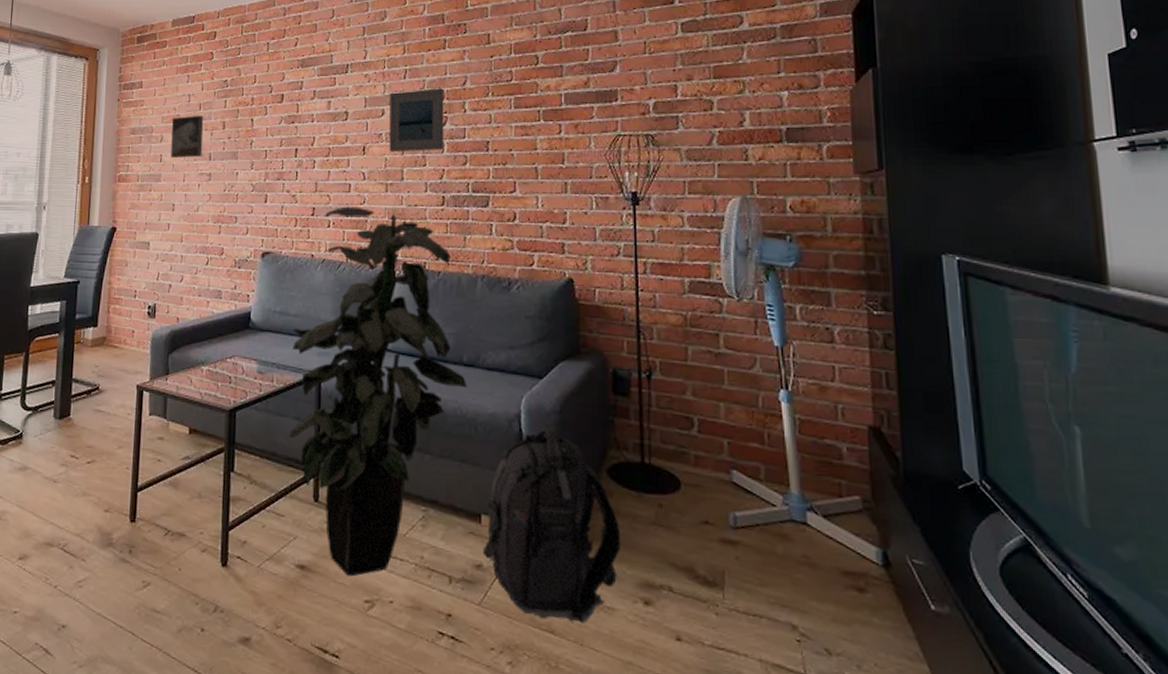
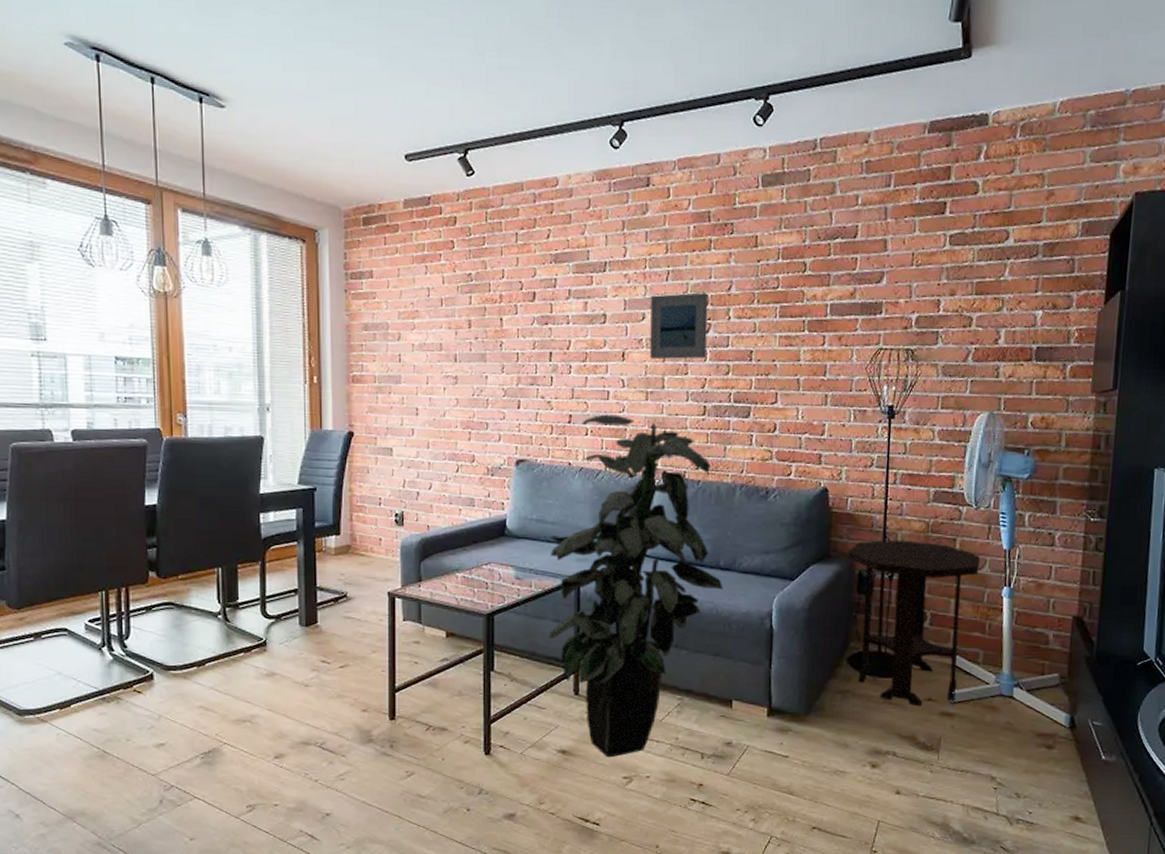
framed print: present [171,115,204,158] -> none [409,311,447,359]
backpack: present [482,427,621,623] -> none [732,623,856,785]
side table: none [599,334,749,531] -> present [847,539,980,707]

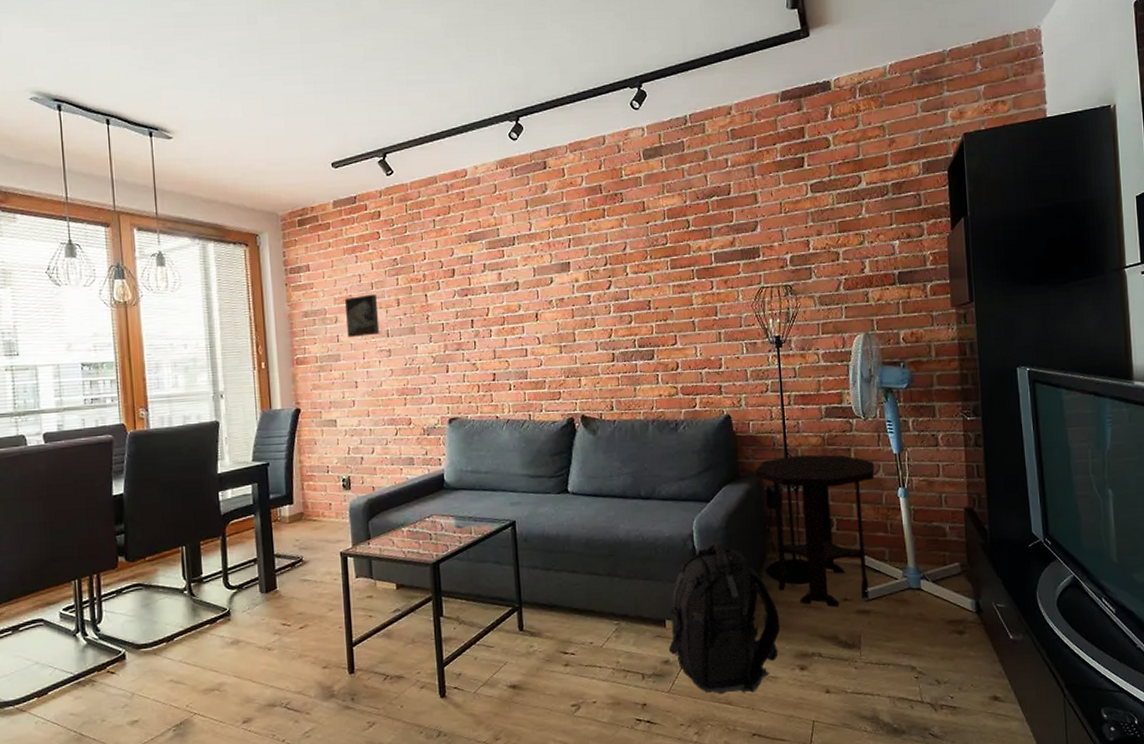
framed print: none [409,311,447,359] -> present [344,294,380,337]
indoor plant: present [548,414,723,758] -> none [484,369,646,688]
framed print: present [649,292,708,360] -> none [556,254,610,317]
backpack: none [732,623,856,785] -> present [668,541,781,695]

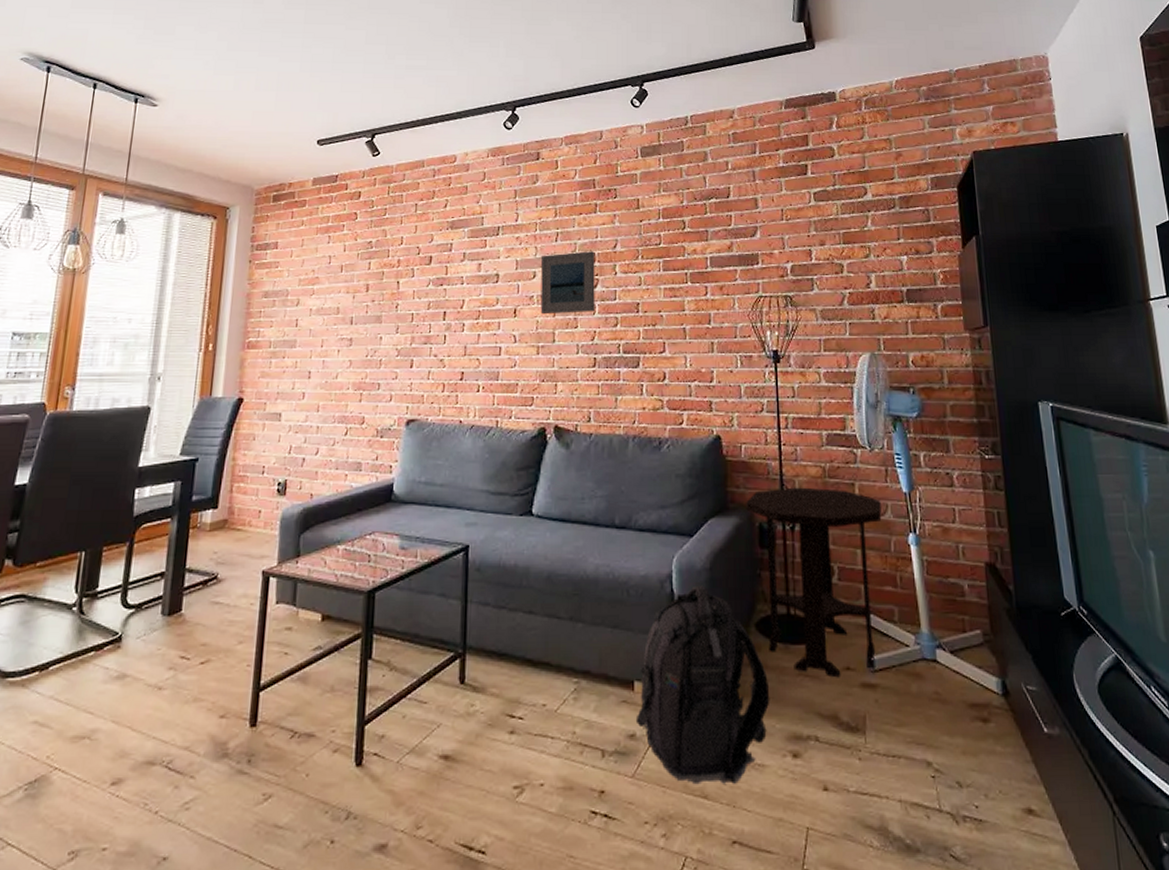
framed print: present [344,294,380,337] -> none [308,277,346,322]
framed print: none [556,254,610,317] -> present [540,251,595,315]

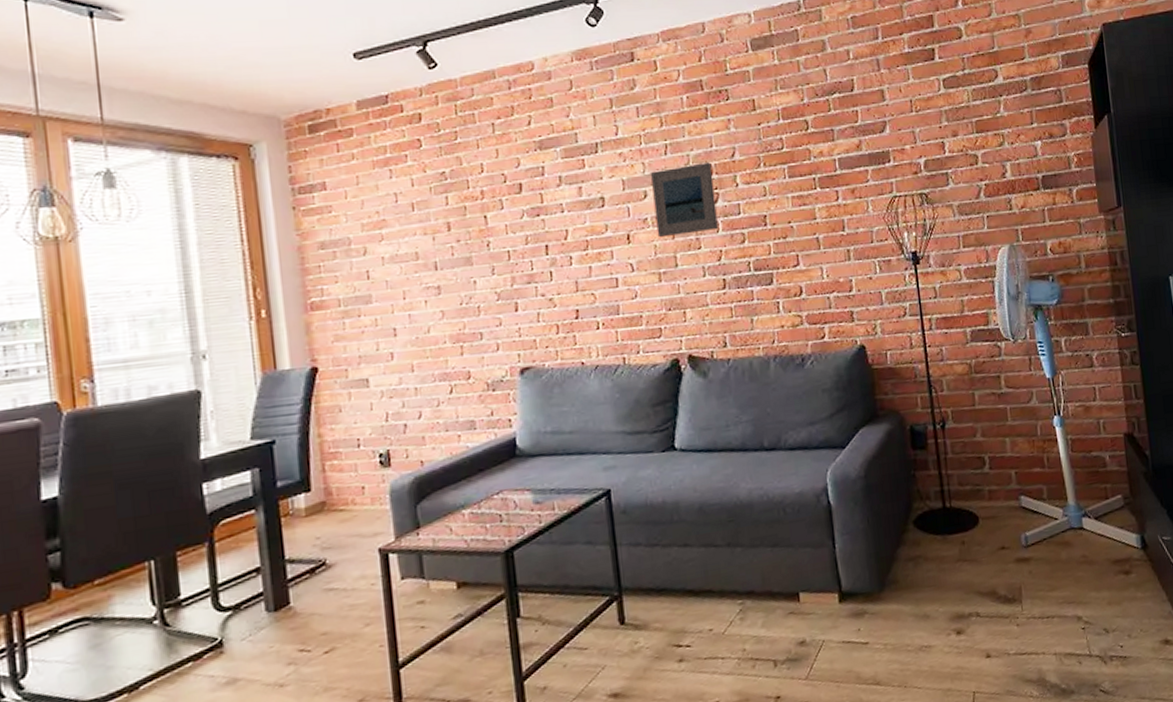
backpack: present [635,585,770,785] -> none [803,493,932,675]
side table: present [746,487,882,678] -> none [895,383,1028,558]

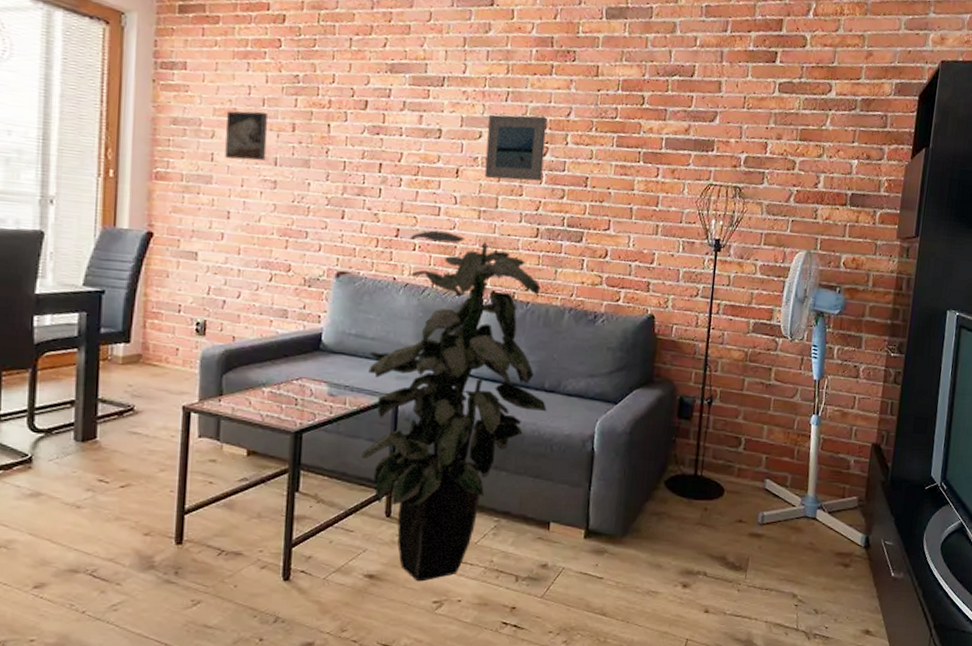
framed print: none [375,217,425,273] -> present [225,110,268,161]
indoor plant: none [569,302,772,691] -> present [360,230,547,582]

